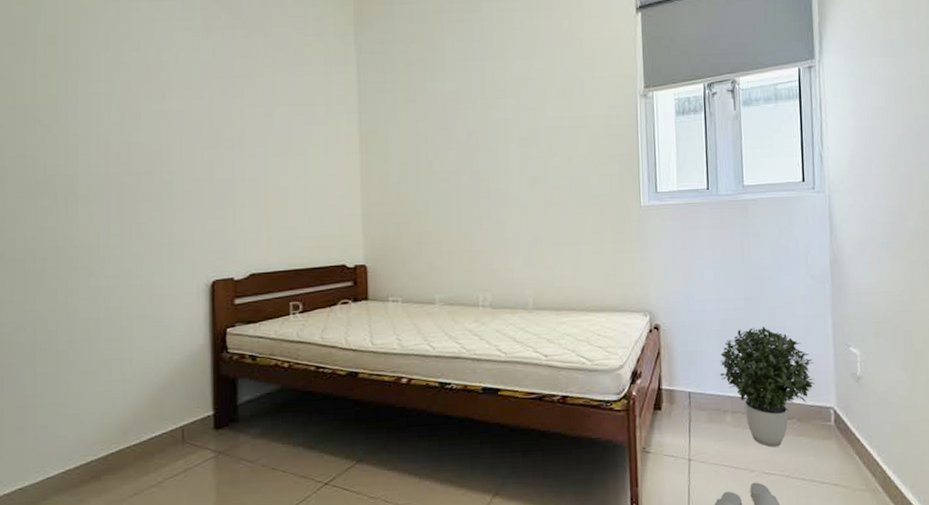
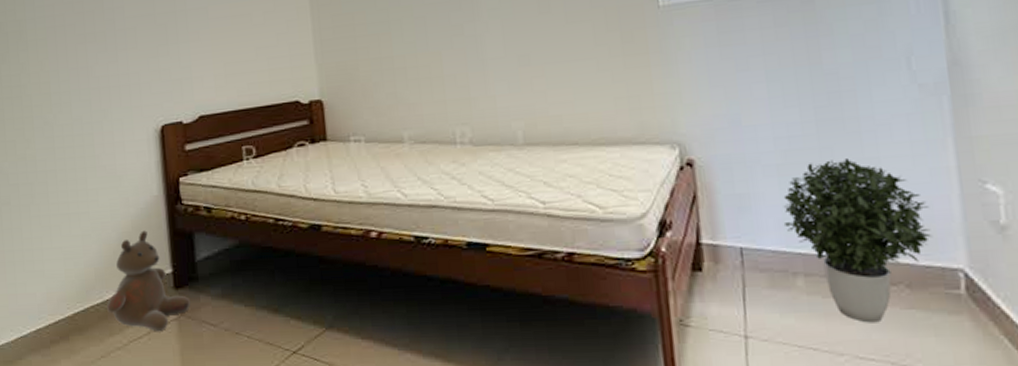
teddy bear: none [144,376,230,468] -> present [107,230,191,331]

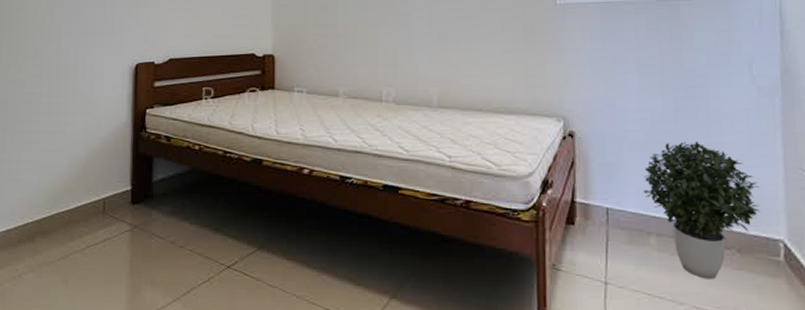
teddy bear: present [107,230,191,331] -> none [71,151,145,239]

